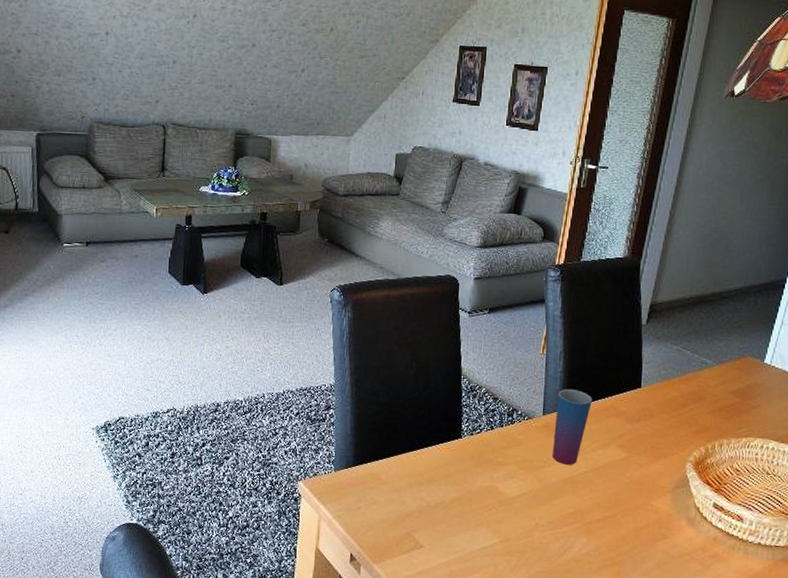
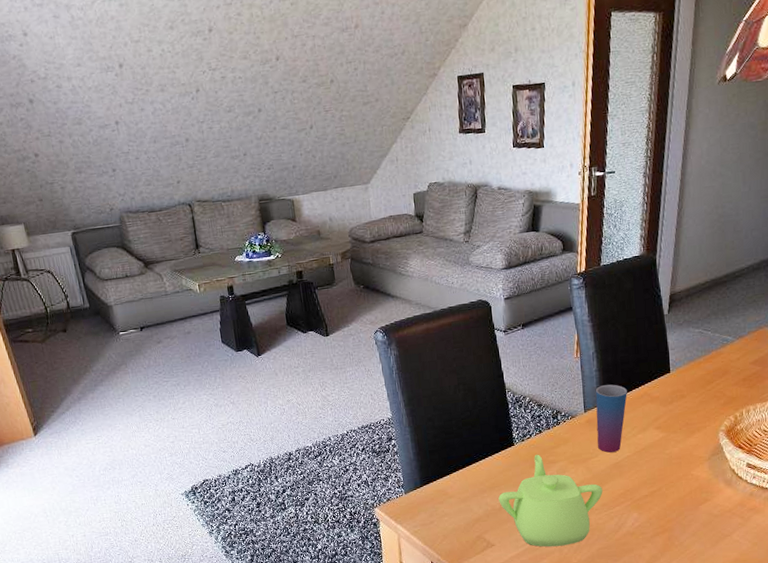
teapot: none [435,452,552,562] -> present [498,454,603,547]

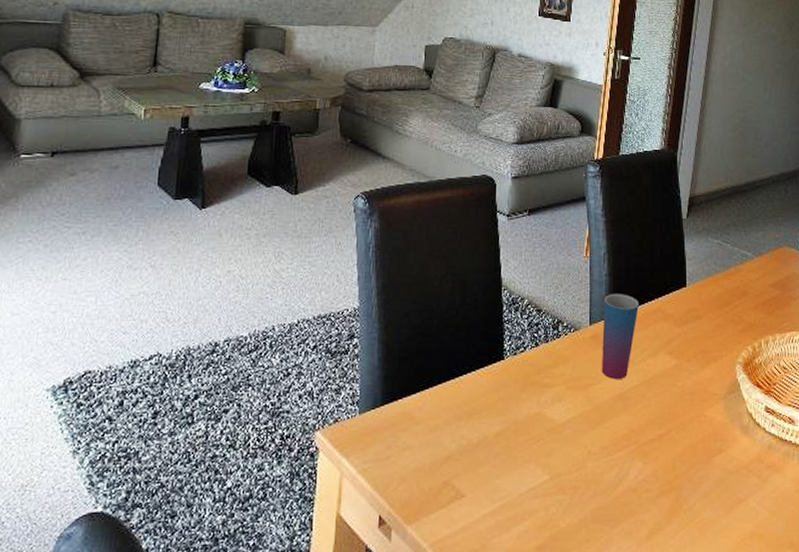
teapot: present [498,454,603,547] -> none [477,374,603,503]

